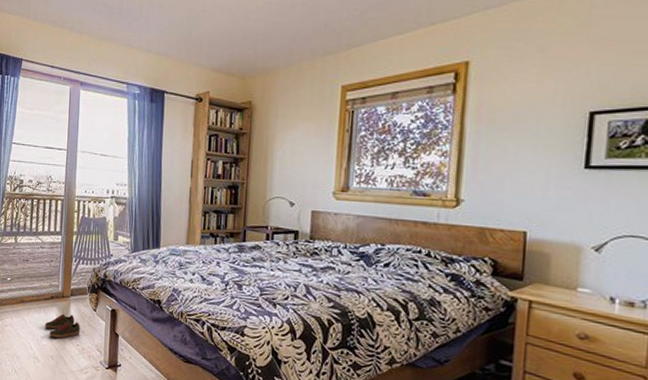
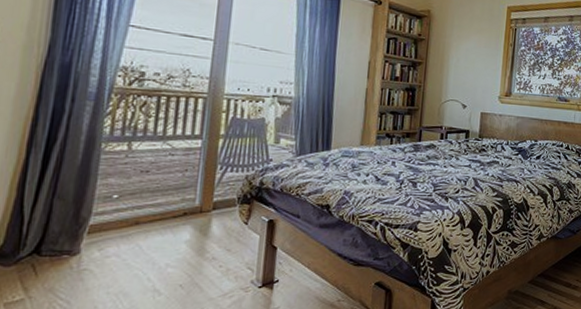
shoe: present [45,313,80,339] -> none [172,232,225,263]

